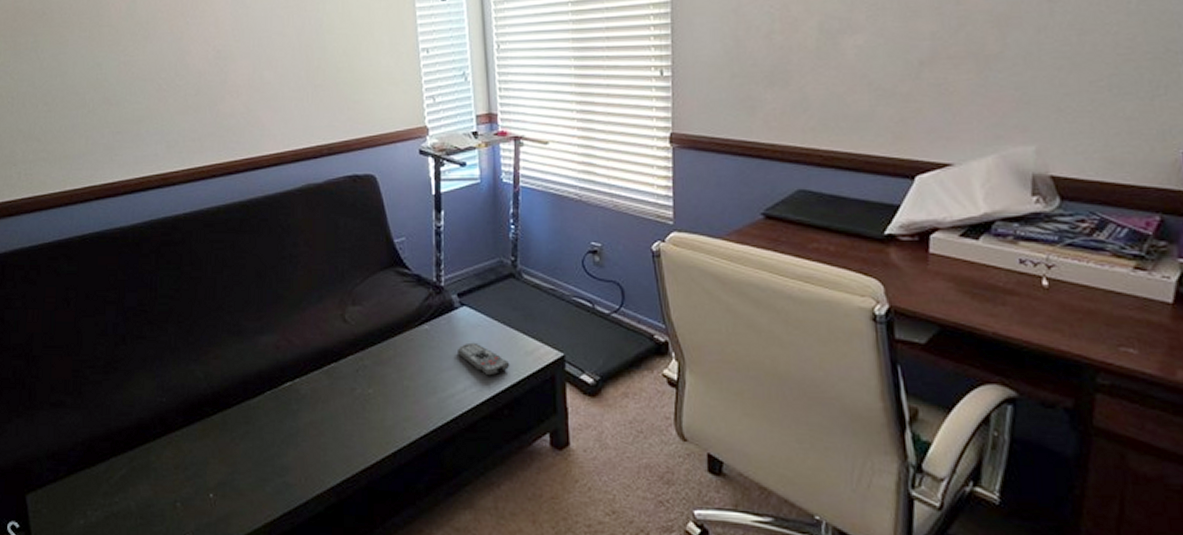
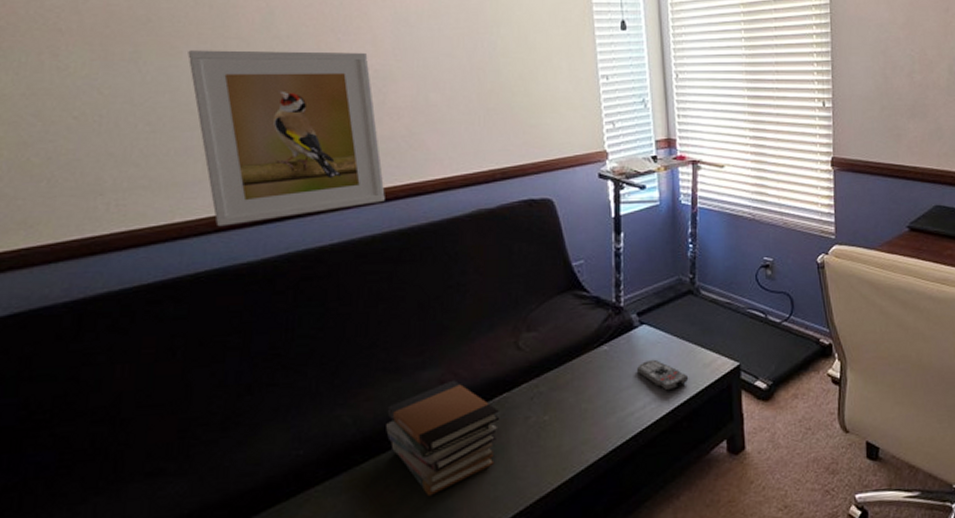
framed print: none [72,34,228,195] -> present [188,50,385,227]
book stack: none [231,346,329,453] -> present [386,380,500,497]

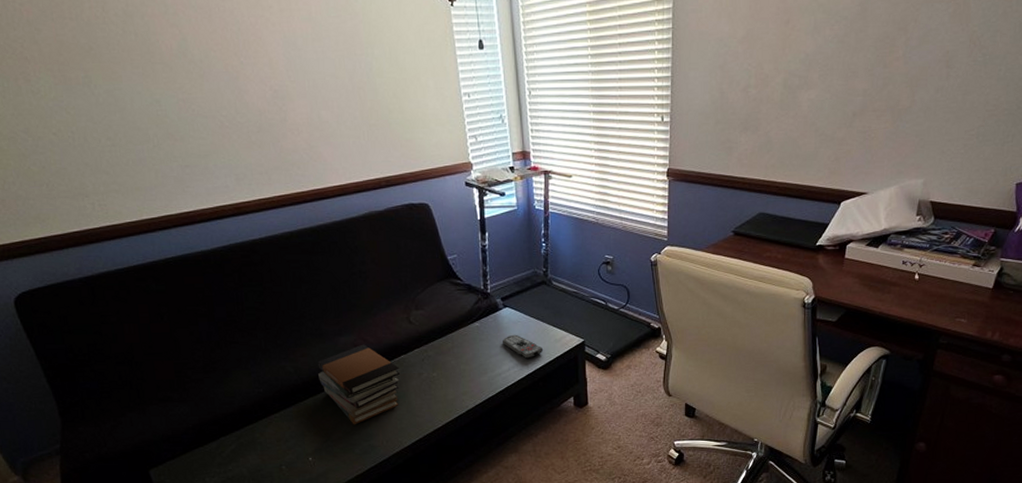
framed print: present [188,50,385,227] -> none [126,74,296,223]

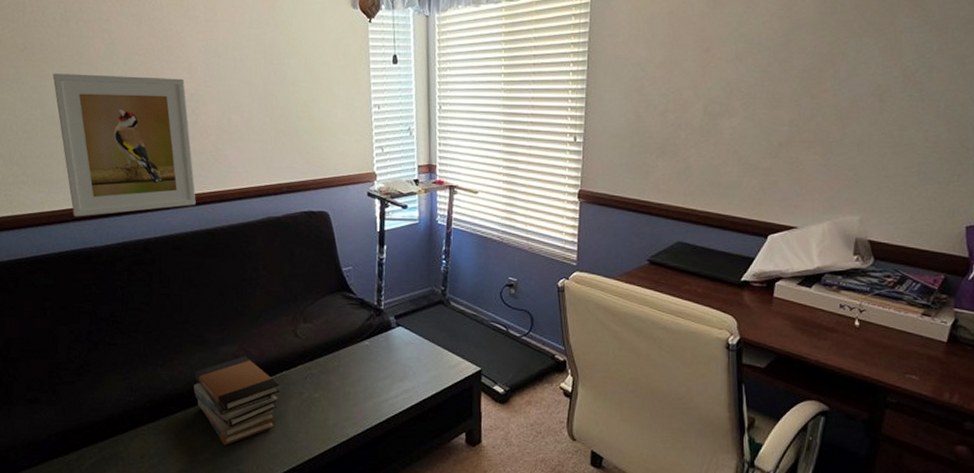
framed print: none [126,74,296,223] -> present [52,73,196,217]
remote control: present [503,334,544,359] -> none [393,357,436,385]

